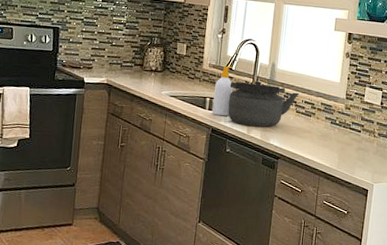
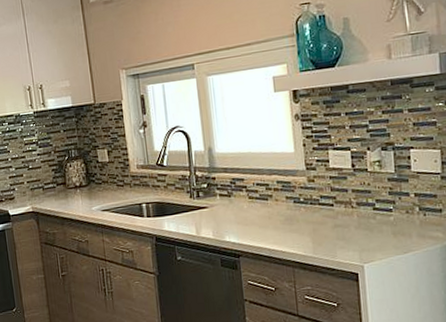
soap bottle: present [212,65,234,117] -> none [148,162,171,222]
kettle: present [228,81,300,127] -> none [164,172,248,226]

